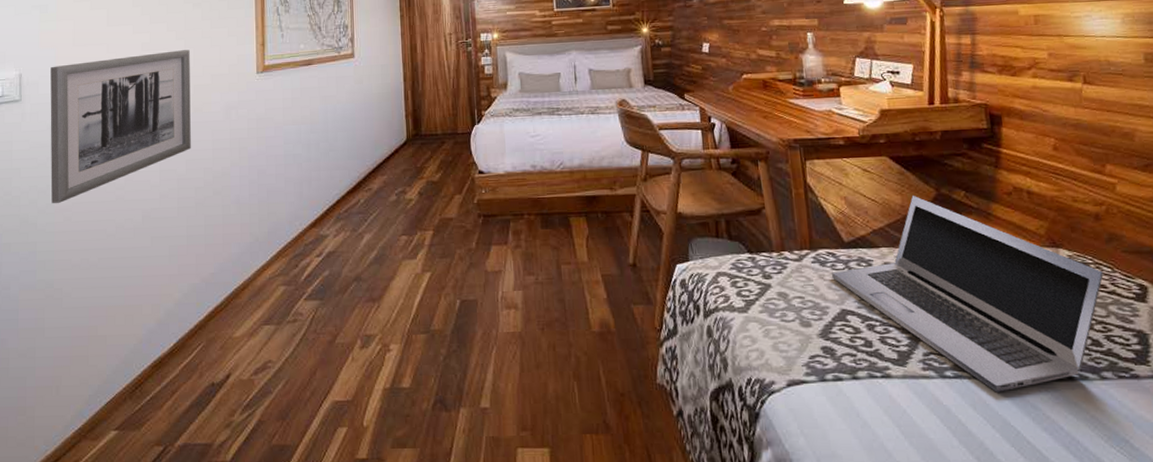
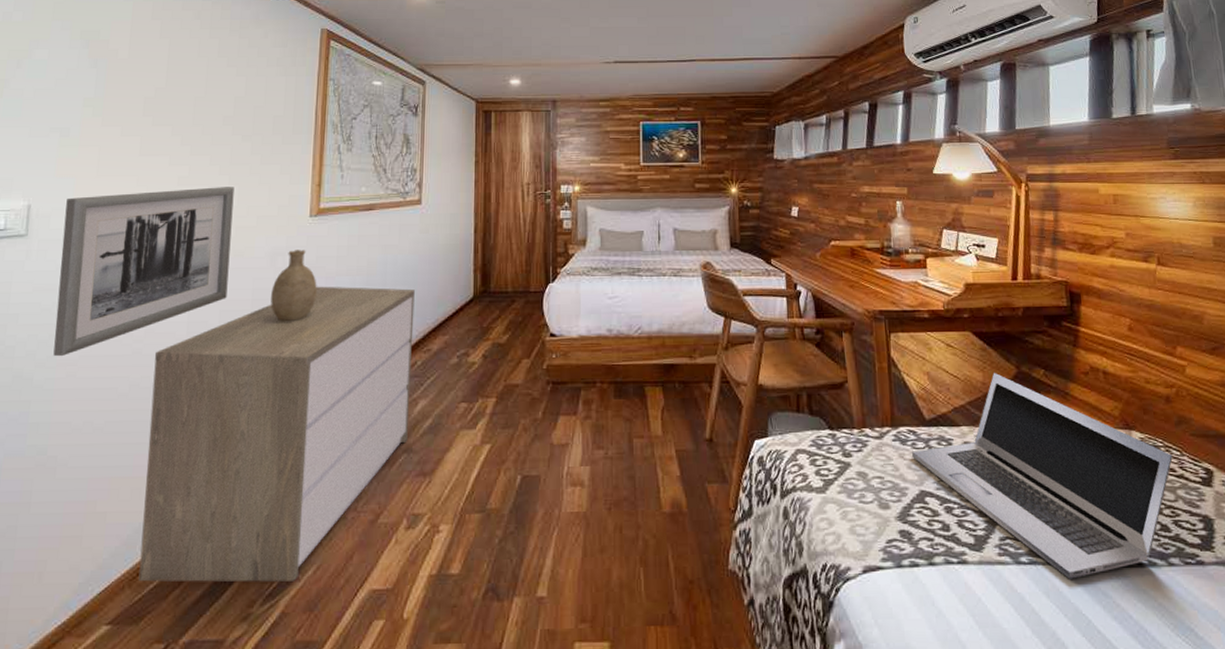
dresser: none [135,134,357,395] -> present [138,286,415,582]
decorative vase: none [229,103,268,167] -> present [271,250,317,321]

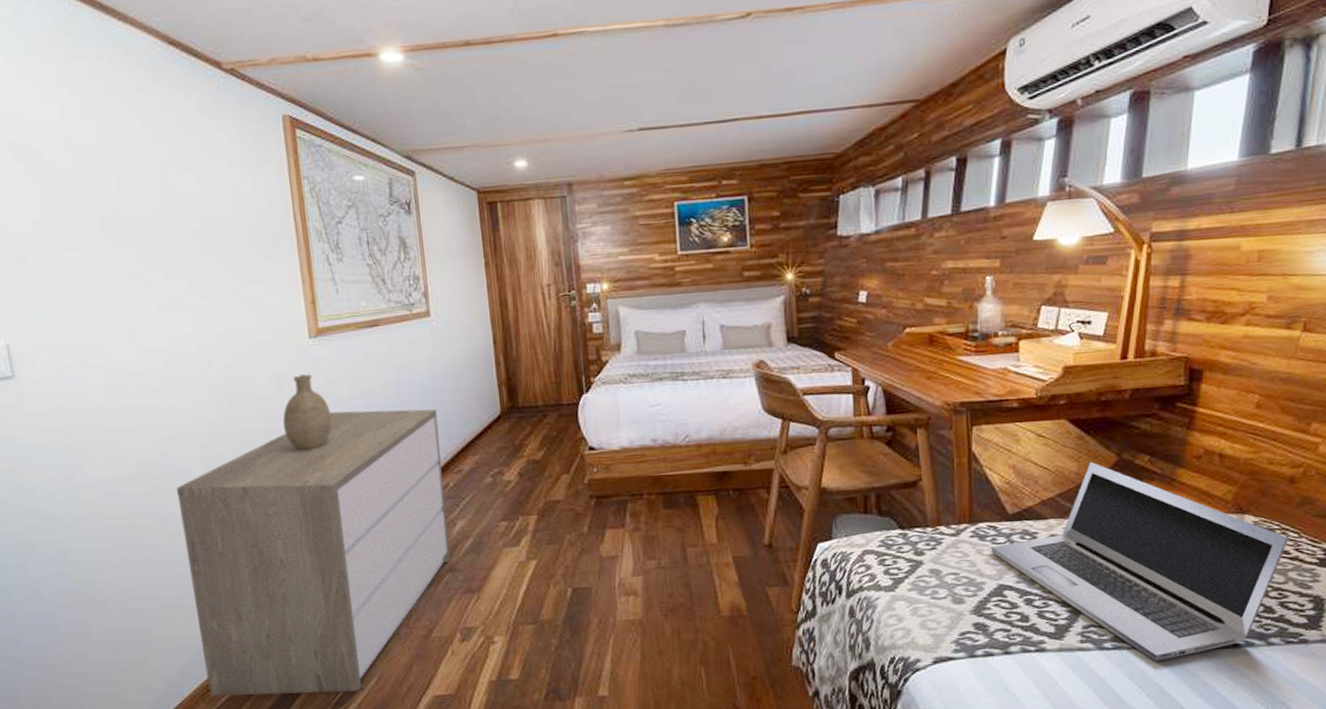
wall art: present [53,187,235,357] -> none [45,310,238,498]

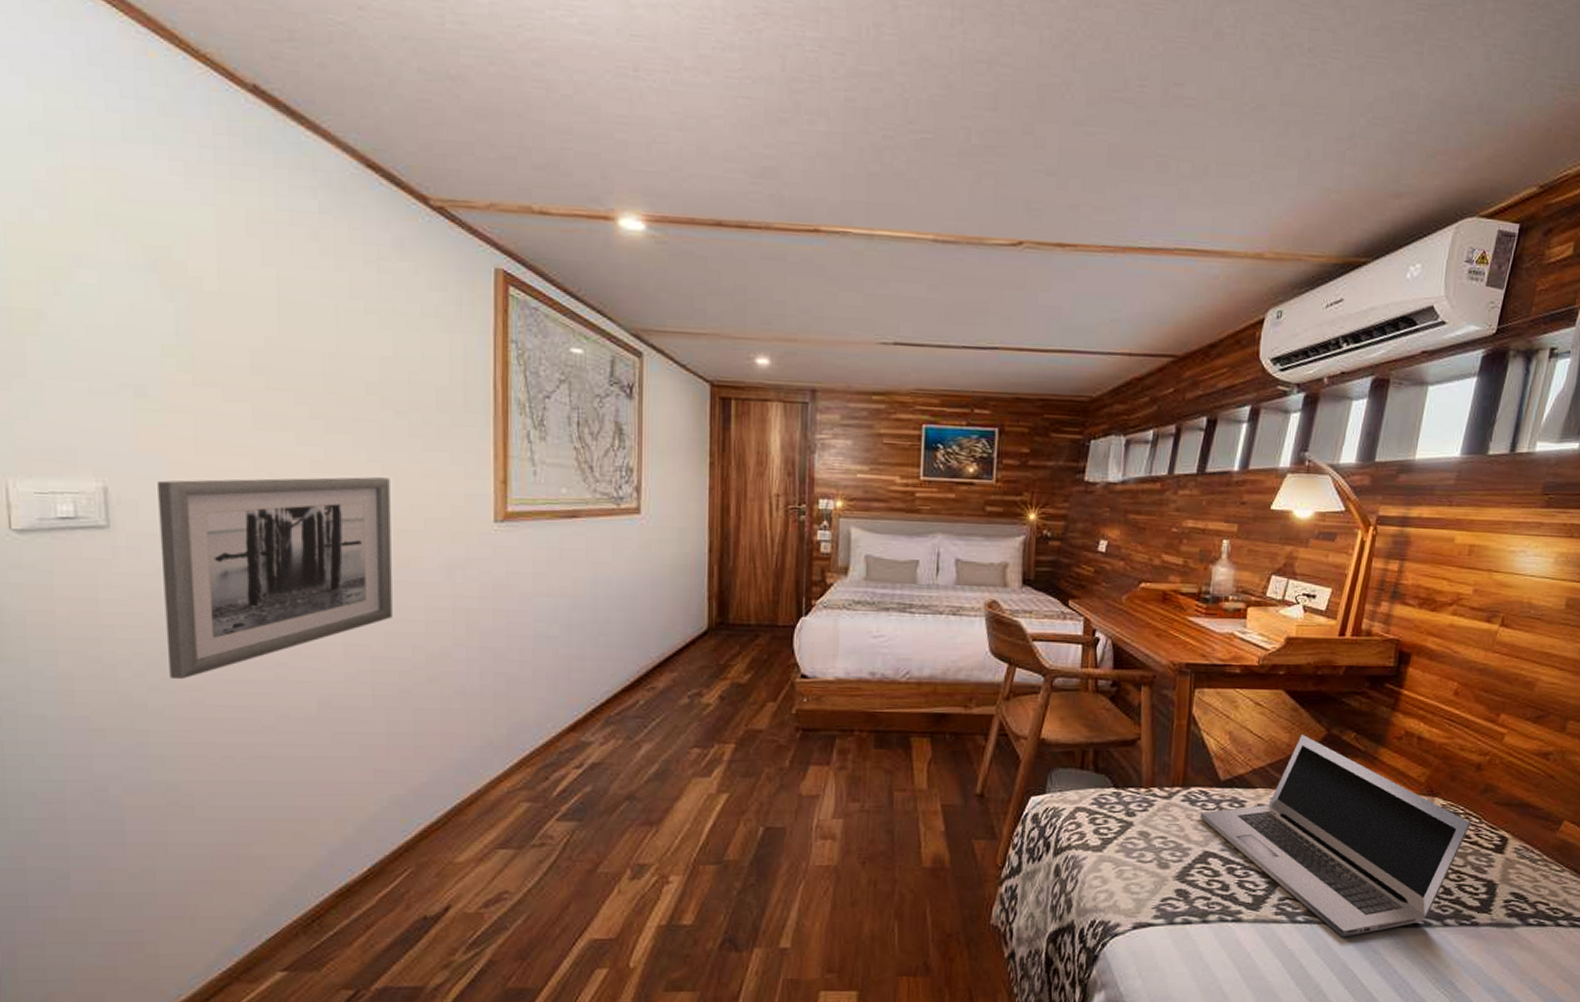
wall art: none [45,310,238,498] -> present [158,477,392,680]
dresser: present [177,409,450,697] -> none [306,608,634,930]
decorative vase: present [283,374,332,450] -> none [450,562,509,648]

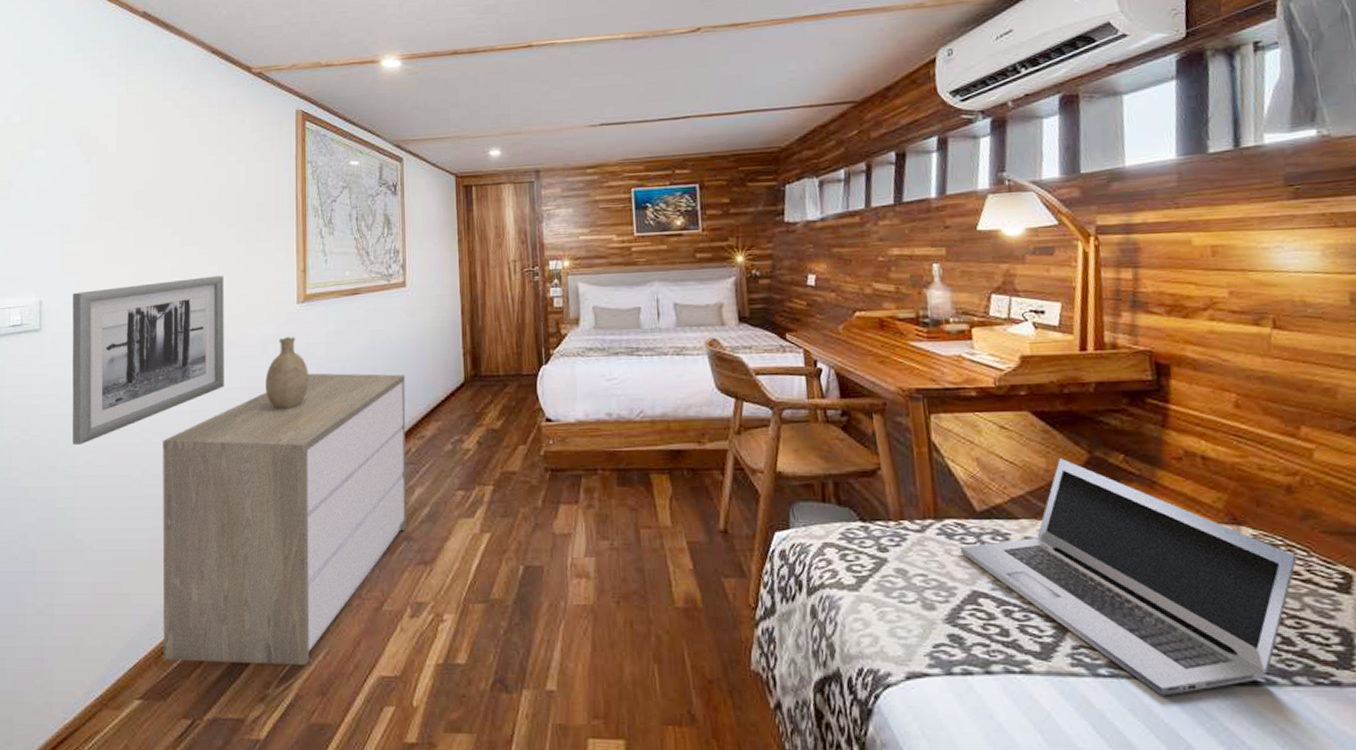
dresser: none [306,608,634,930] -> present [162,373,407,665]
decorative vase: none [450,562,509,648] -> present [266,337,309,409]

